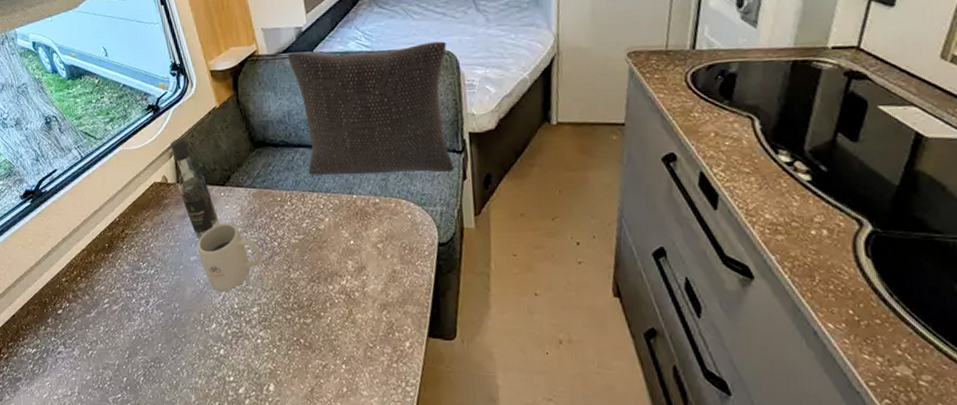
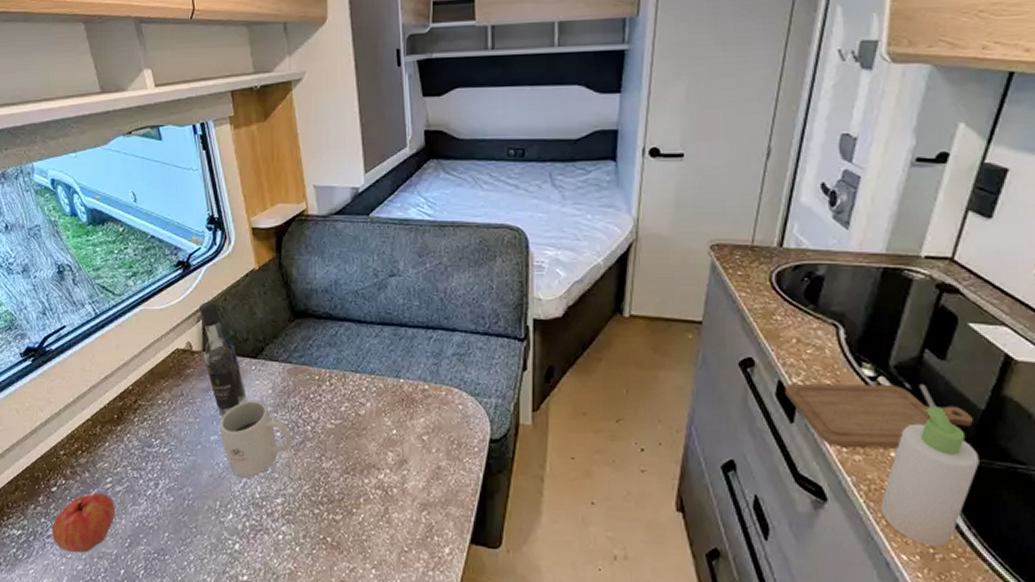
fruit: none [62,313,114,366] -> present [52,493,115,553]
pillow: present [288,41,455,175] -> none [341,215,516,361]
chopping board: none [706,169,889,228] -> present [784,383,973,449]
bottle: none [805,165,897,315] -> present [880,383,979,547]

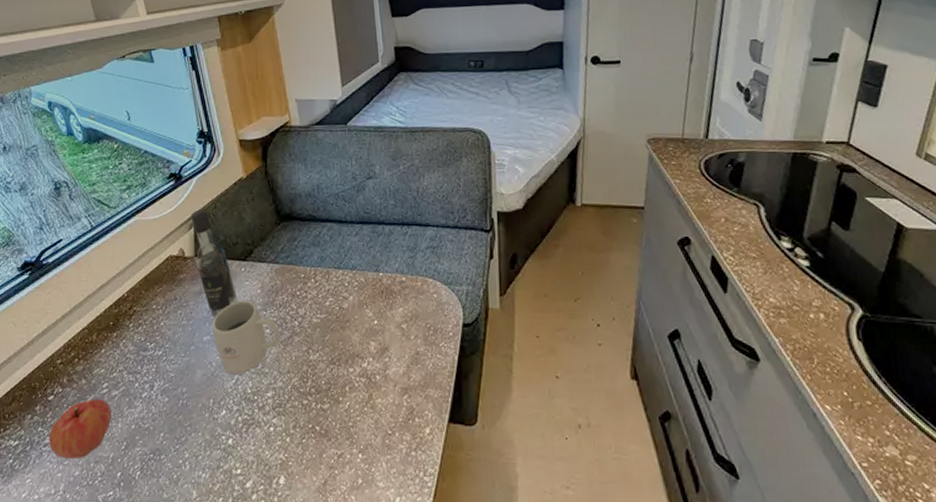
chopping board: present [784,383,973,449] -> none [717,255,876,311]
bottle: present [880,383,979,547] -> none [805,252,884,396]

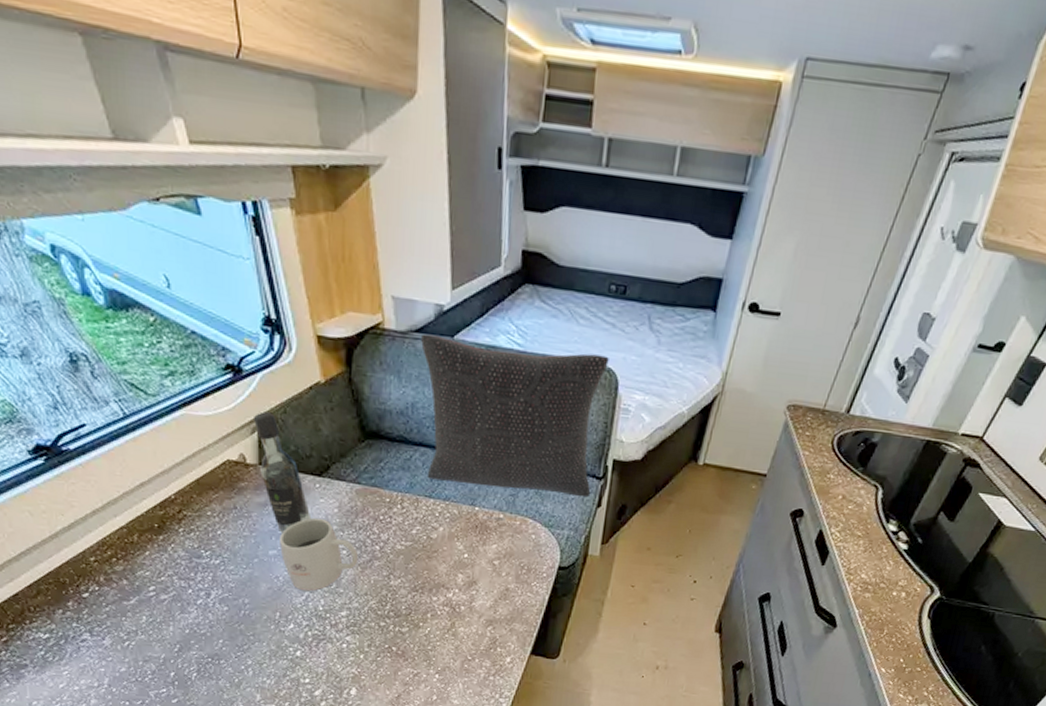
fruit: present [49,399,111,460] -> none [87,600,161,657]
pillow: none [321,120,482,252] -> present [421,334,609,498]

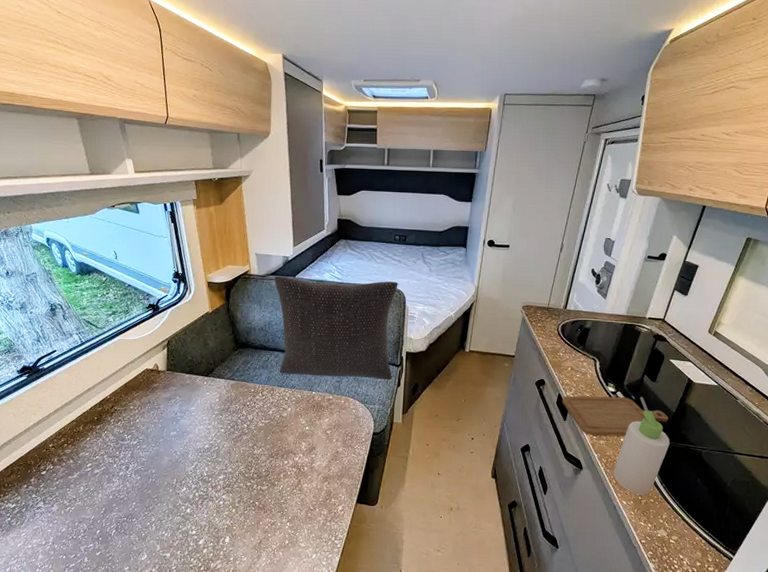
bottle: present [254,411,312,533] -> none [165,334,201,419]
mug: present [280,517,359,592] -> none [178,406,232,462]
chopping board: none [822,533,961,589] -> present [561,395,668,436]
bottle: none [874,539,957,663] -> present [613,396,670,496]

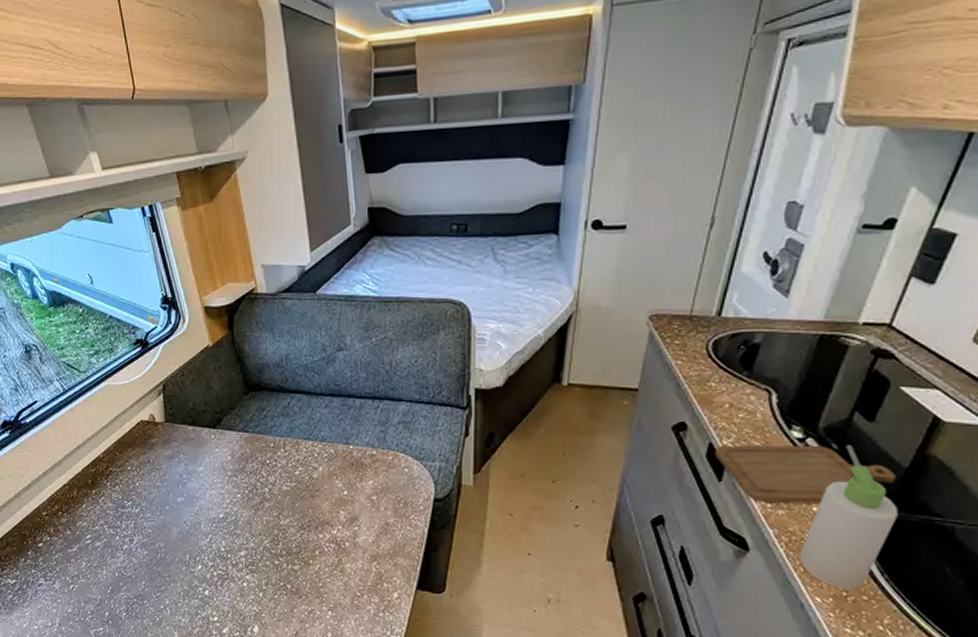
pillow: present [274,276,398,380] -> none [289,291,459,428]

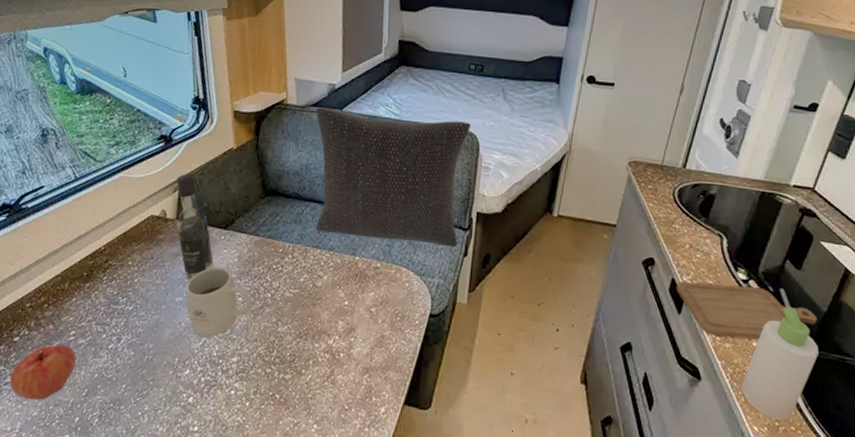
fruit: none [42,548,97,599] -> present [10,344,76,401]
bottle: none [159,376,210,482] -> present [176,174,215,281]
mug: none [185,465,252,534] -> present [185,267,252,337]
pillow: none [289,291,459,428] -> present [315,107,471,248]

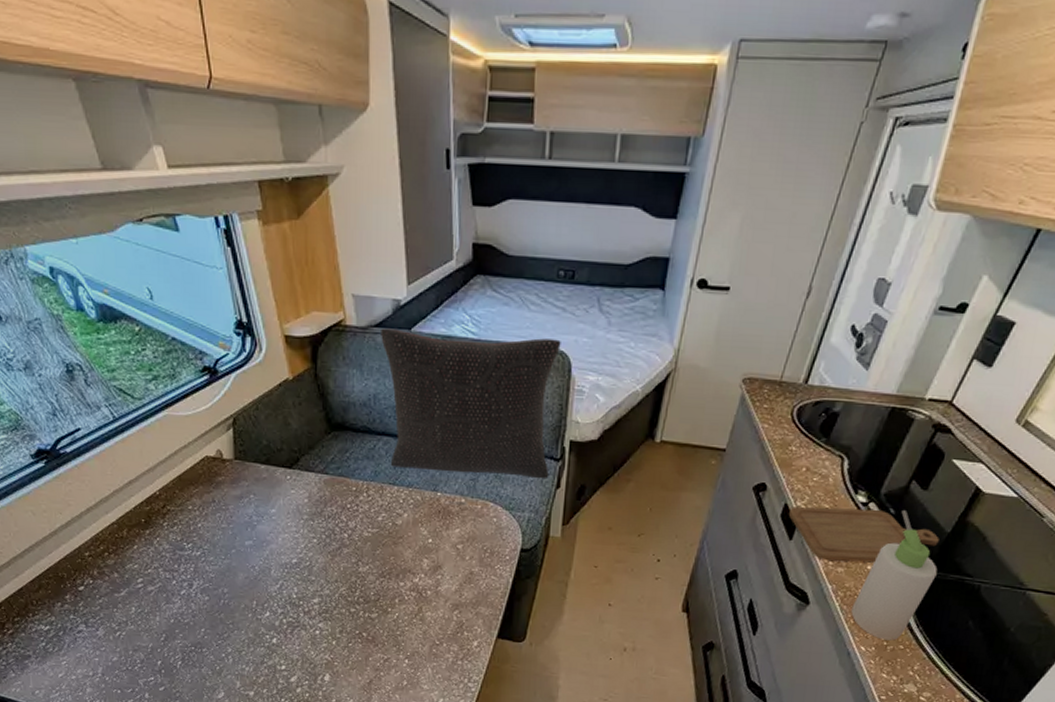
fruit: present [10,344,76,401] -> none [82,592,148,647]
bottle: present [176,174,215,281] -> none [229,409,284,524]
mug: present [185,267,252,337] -> none [255,508,329,580]

